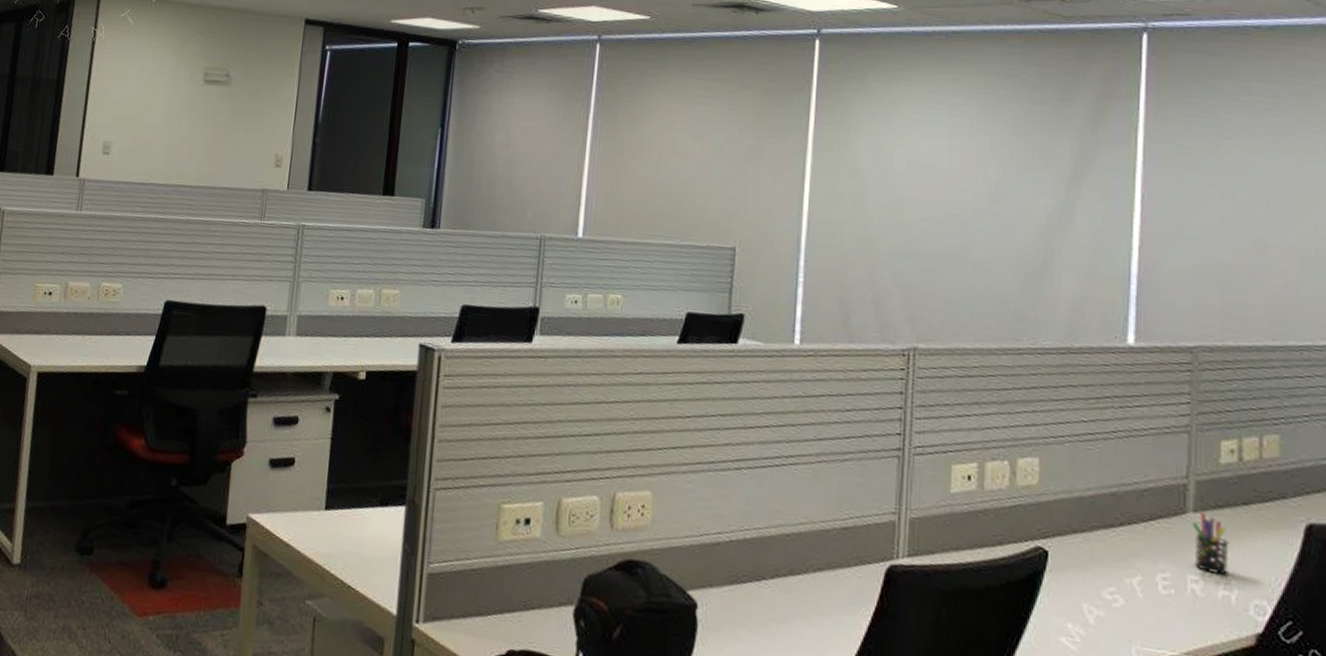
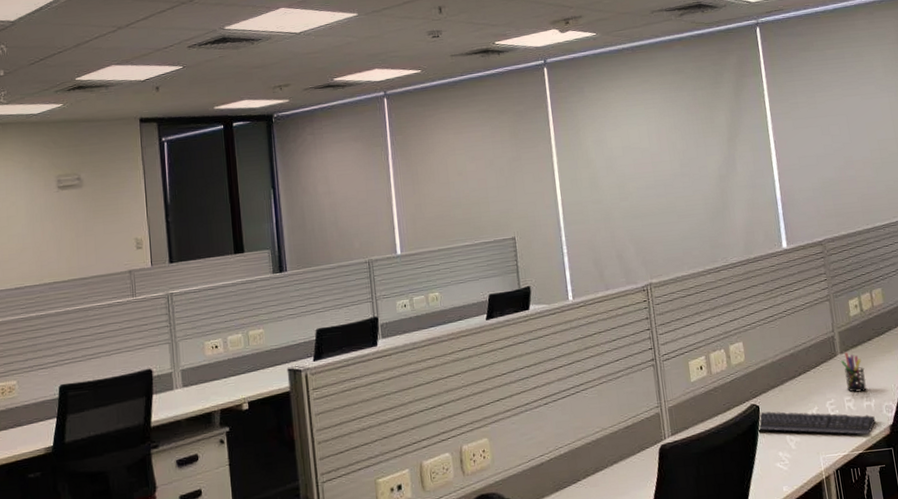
keyboard: none [1040,559,1234,637] -> present [758,411,876,435]

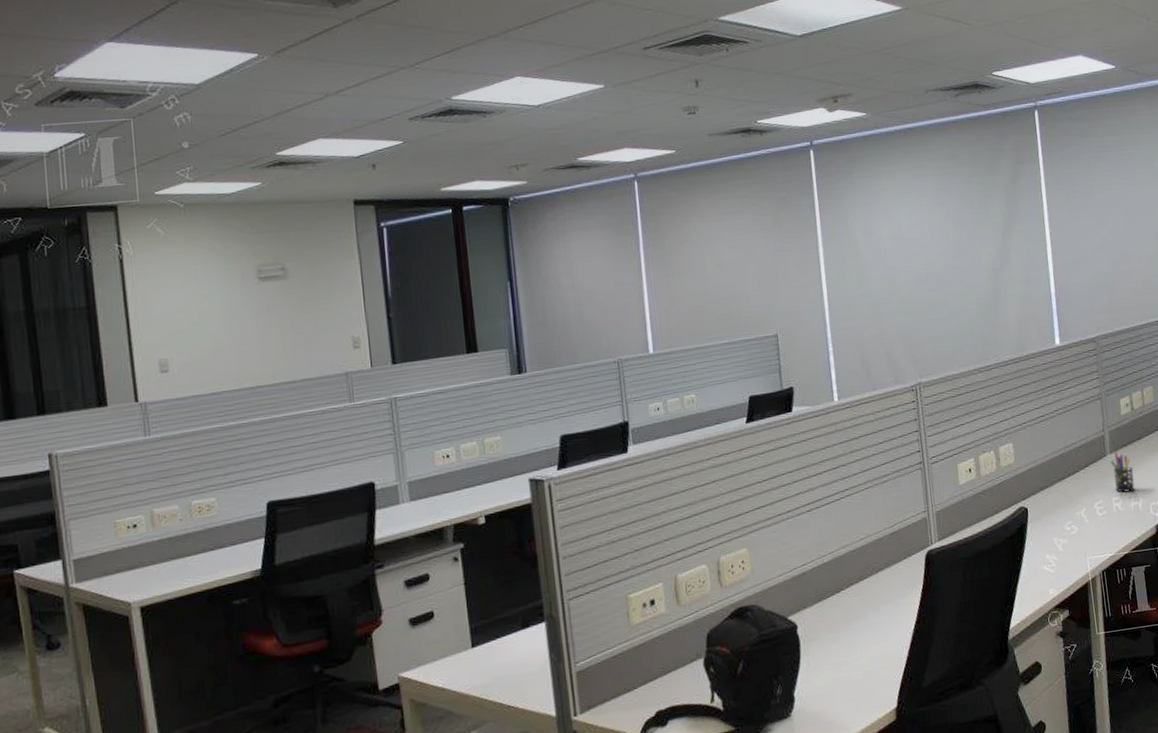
keyboard: present [758,411,876,435] -> none [1026,513,1142,535]

